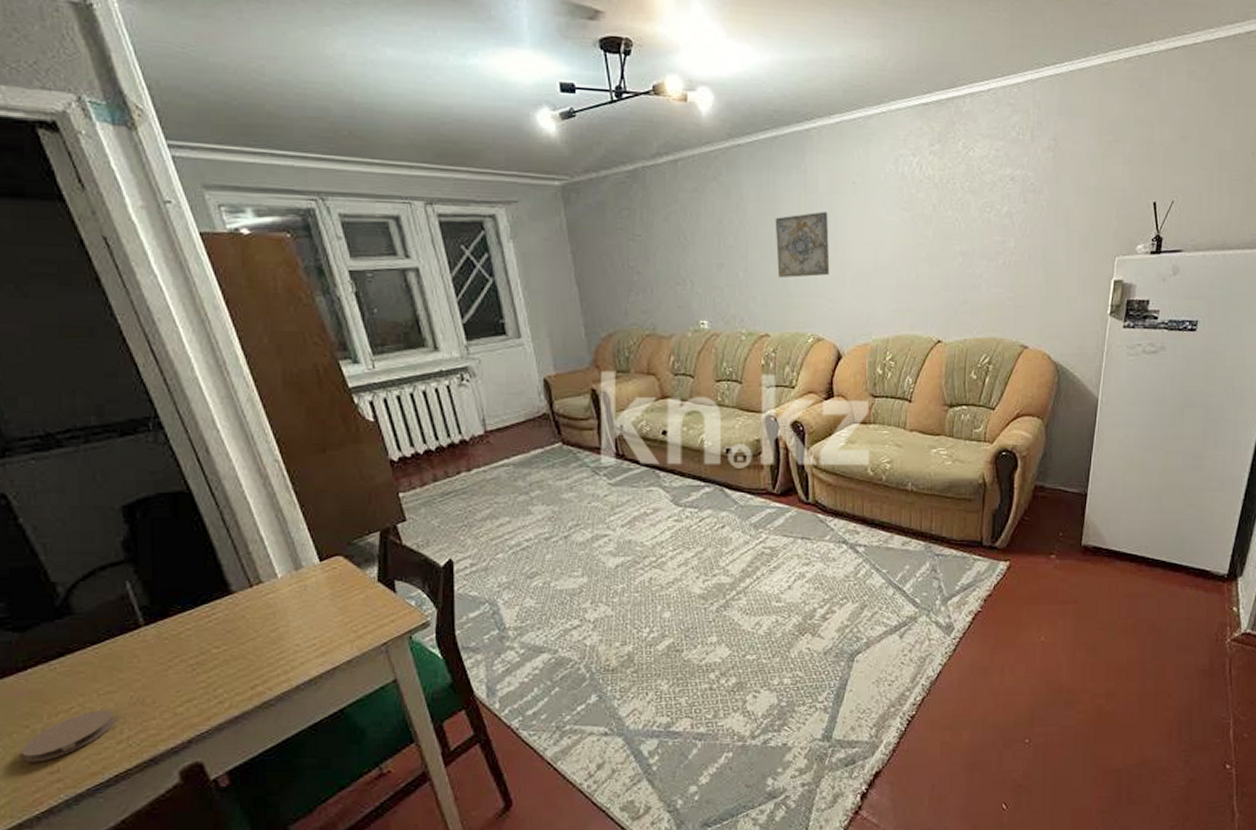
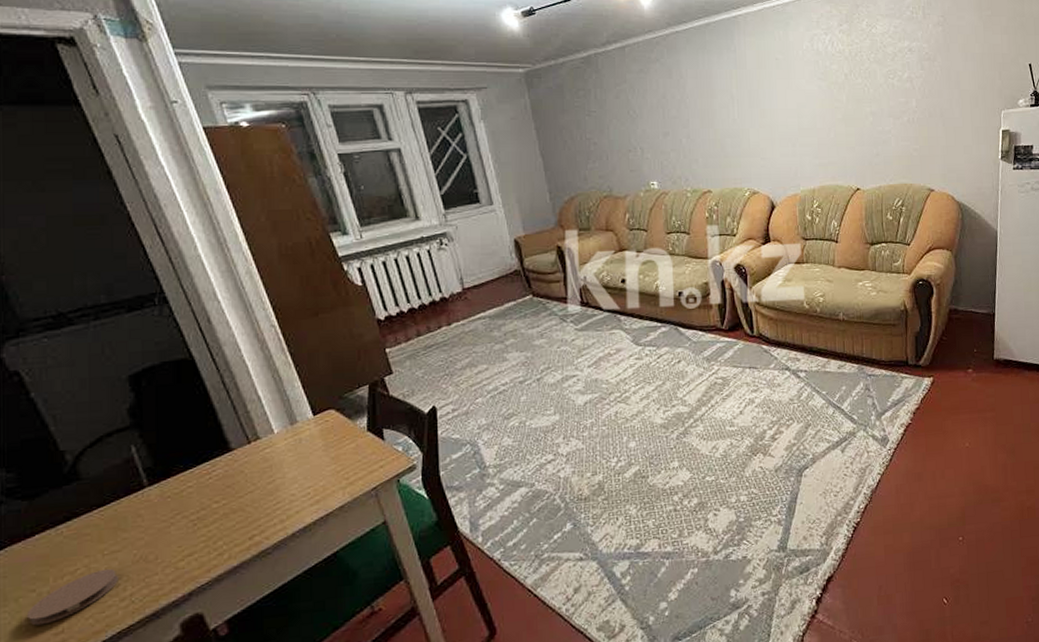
wall art: present [775,211,830,278] -> none [711,84,761,142]

